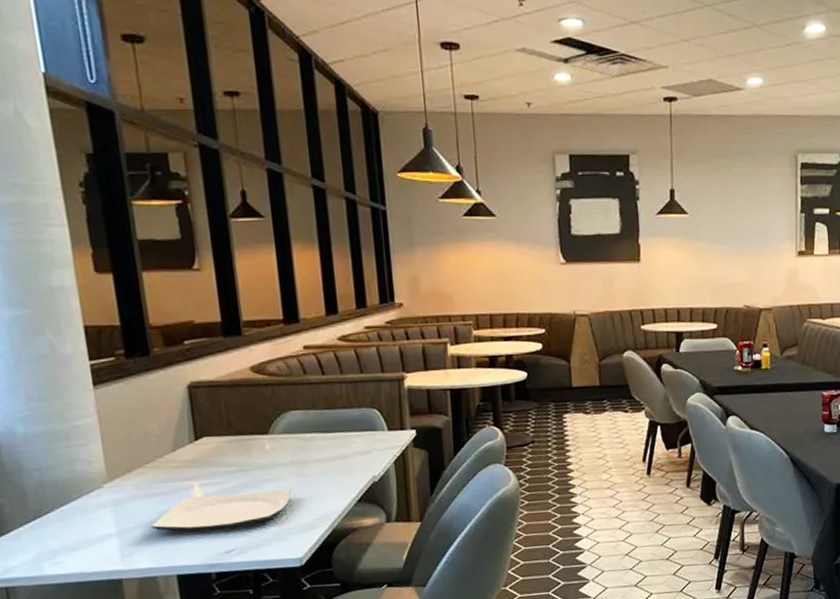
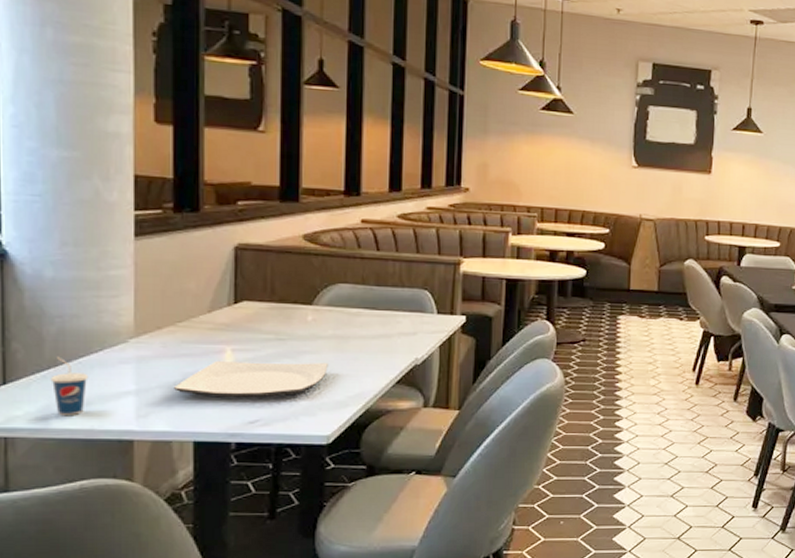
cup: none [37,507,73,562] -> present [50,356,89,415]

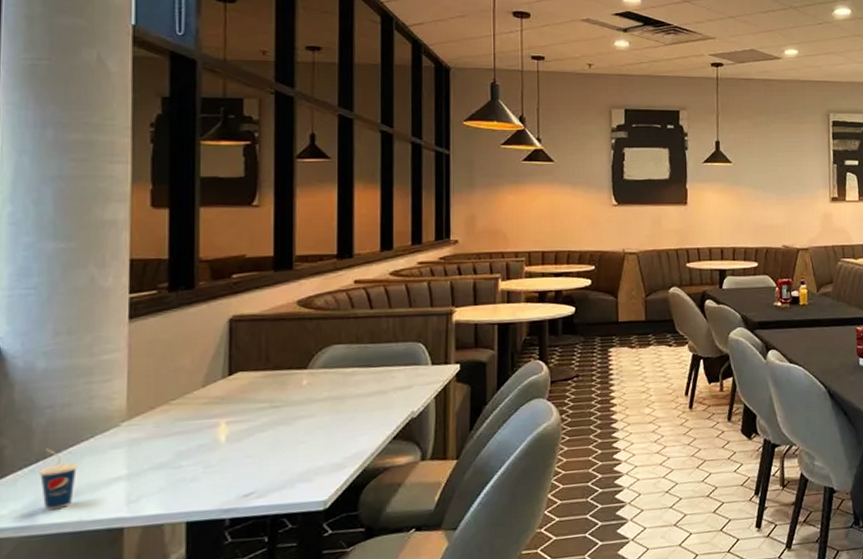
plate: present [174,360,328,398] -> none [167,426,324,473]

